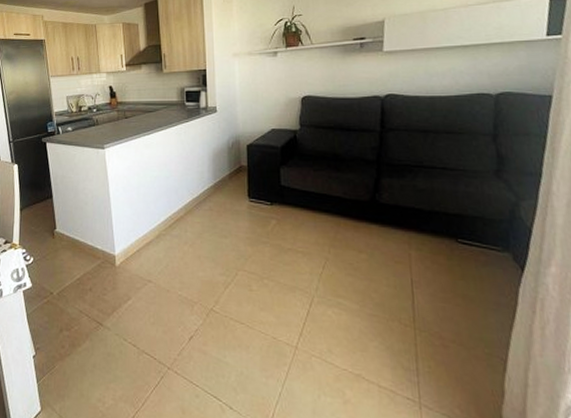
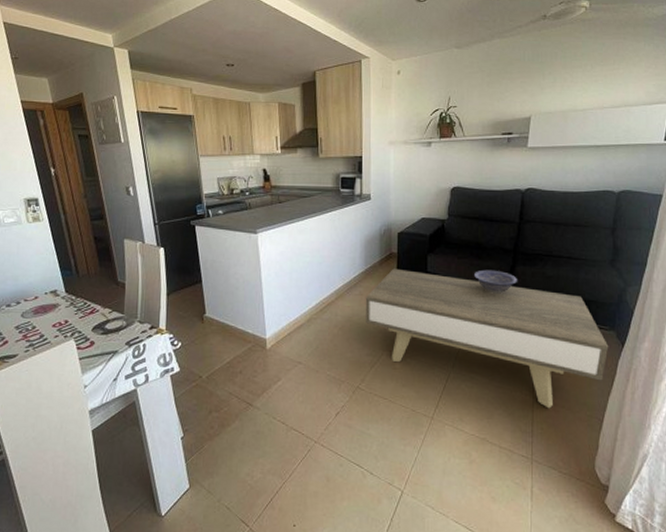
coffee table: none [215,182,505,343] -> present [365,268,609,409]
decorative bowl: none [332,182,385,209] -> present [473,269,518,294]

